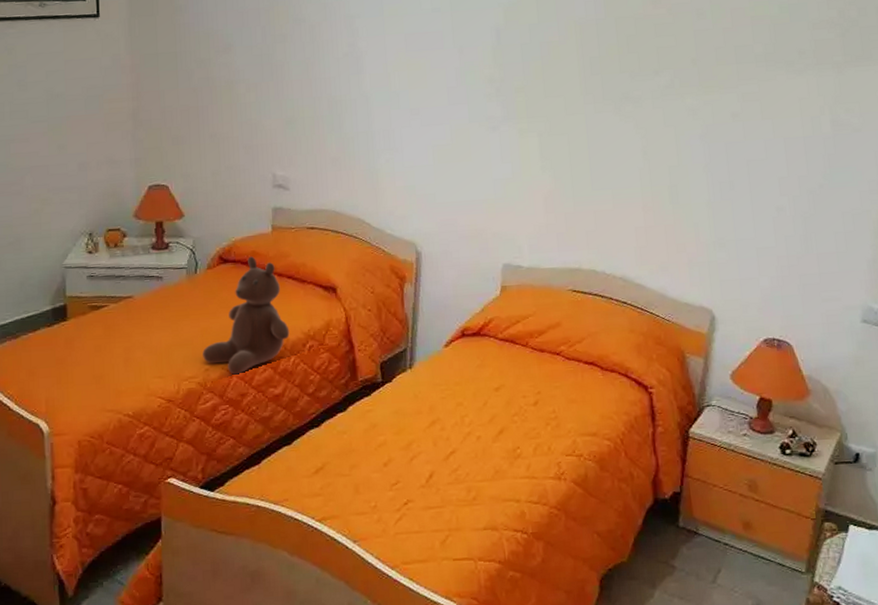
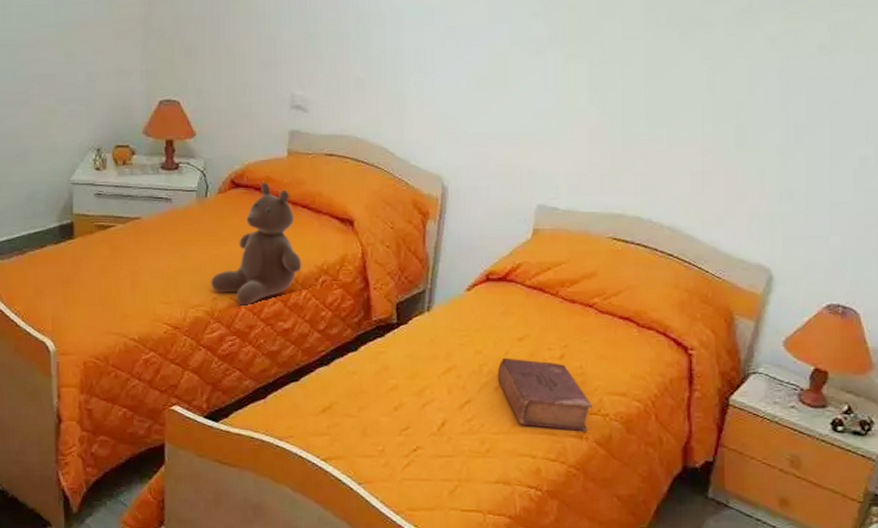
book: none [478,407,568,473] -> present [497,357,592,431]

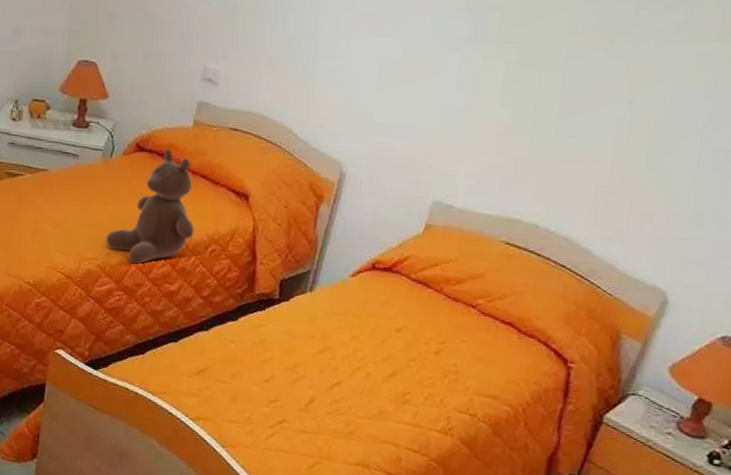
book: present [497,357,592,431] -> none [370,345,462,428]

